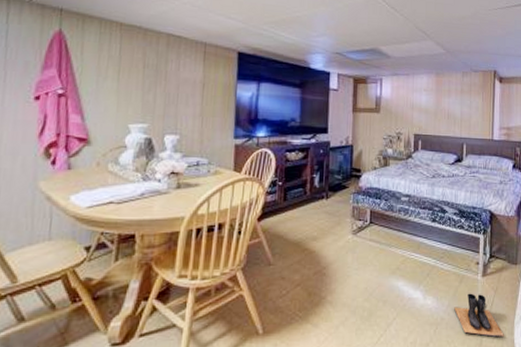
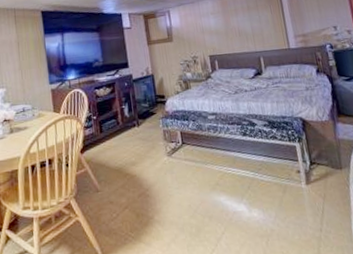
boots: present [454,293,504,338] -> none [282,202,343,246]

